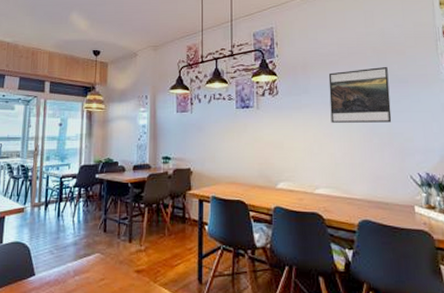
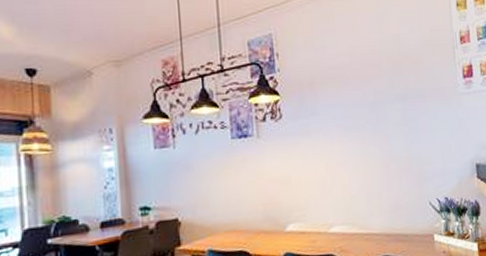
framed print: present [328,67,392,123] -> none [339,80,410,149]

